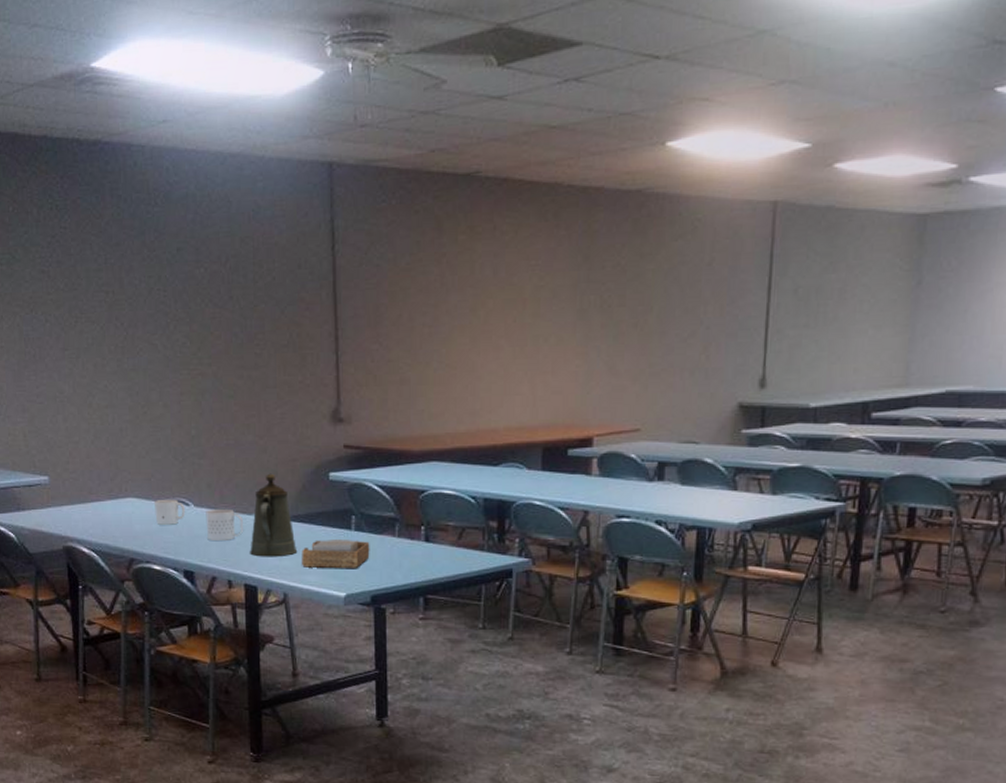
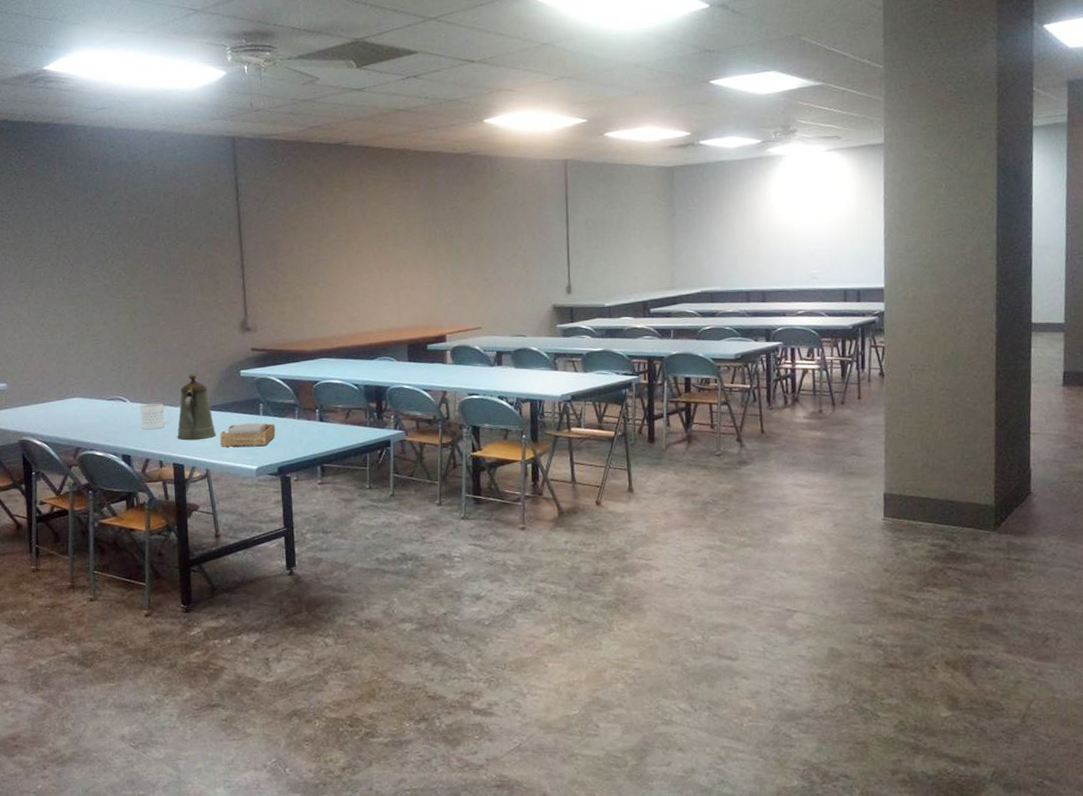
mug: present [155,499,186,525] -> none [97,397,123,419]

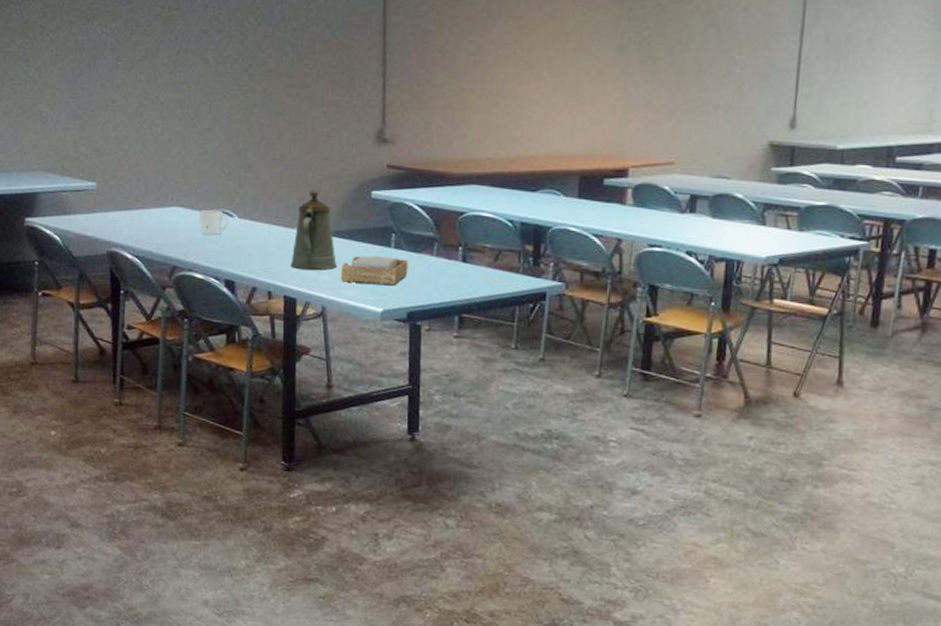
mug: none [97,397,123,419] -> present [199,209,230,235]
mug: present [140,403,172,430] -> none [249,221,286,254]

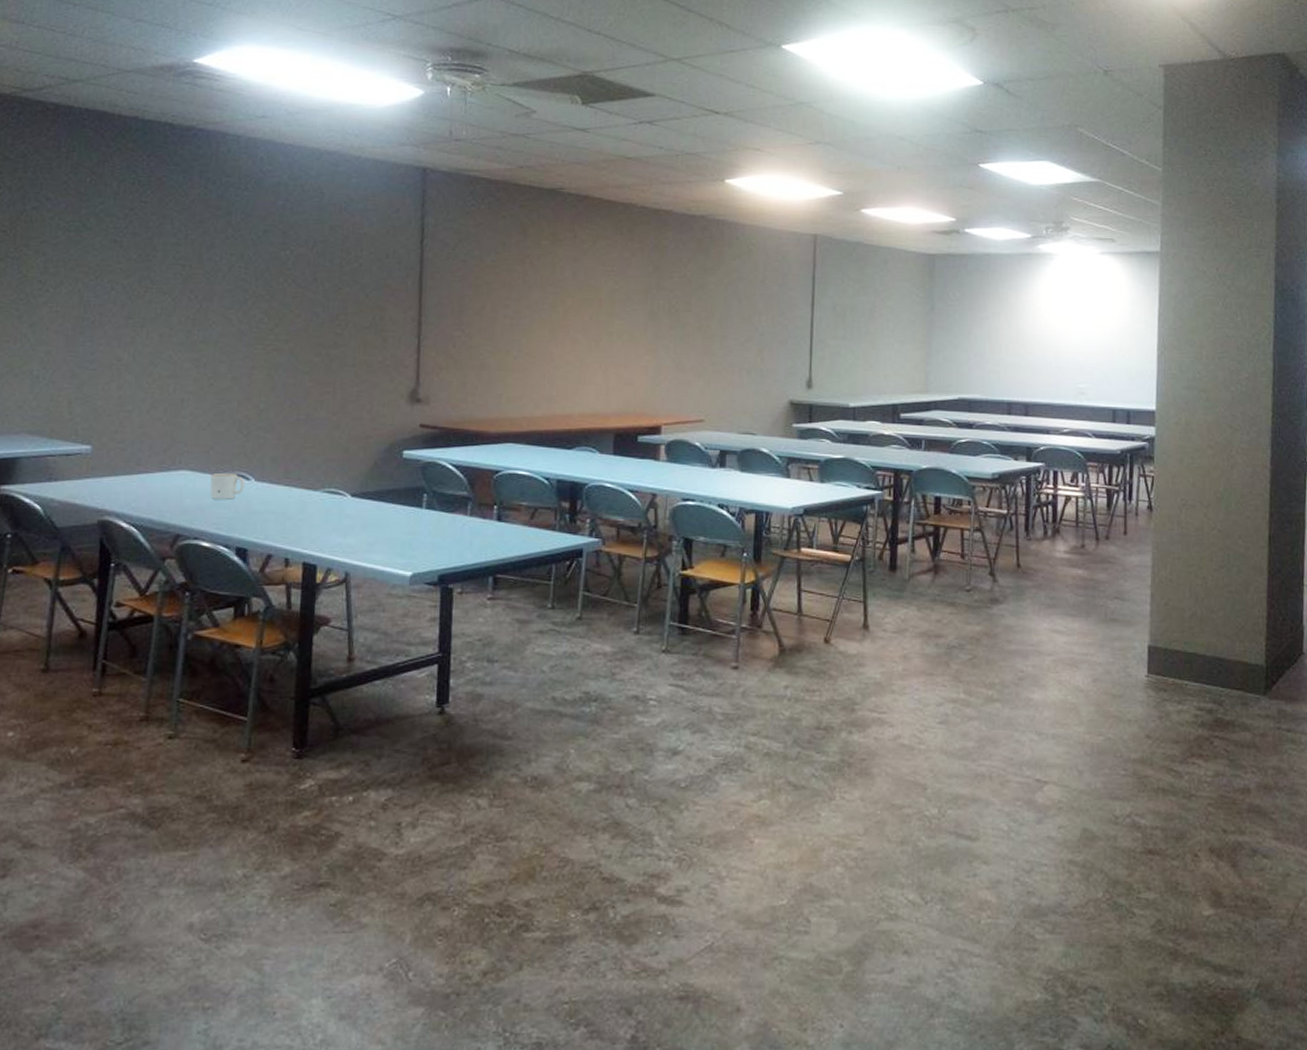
coffee pot: present [290,189,338,271] -> none [312,449,364,535]
napkin holder: present [341,256,408,286] -> none [367,517,441,548]

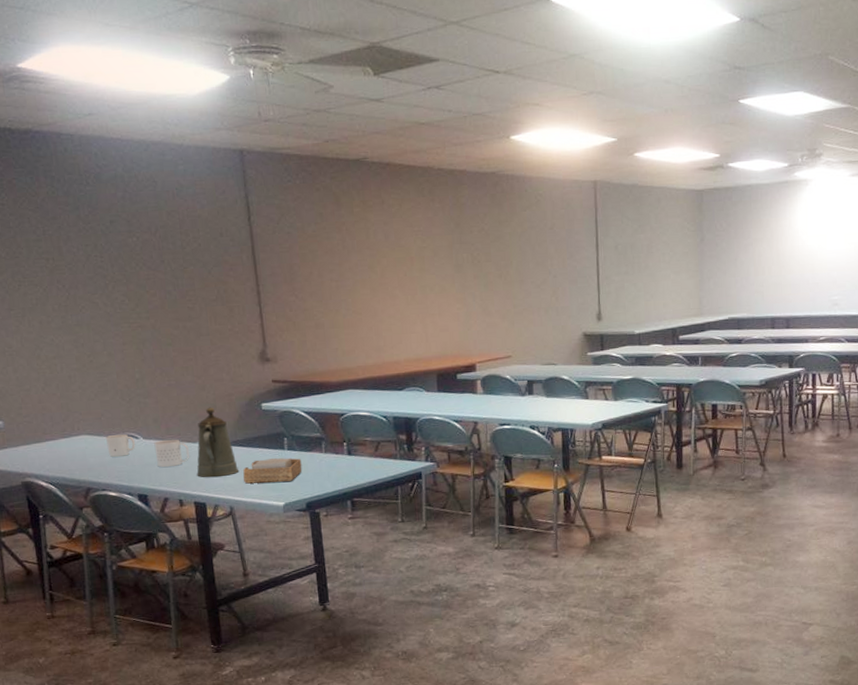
mug: none [266,483,308,518] -> present [154,439,190,468]
coffee pot: none [312,449,364,535] -> present [197,407,240,478]
napkin holder: none [367,517,441,548] -> present [243,457,302,484]

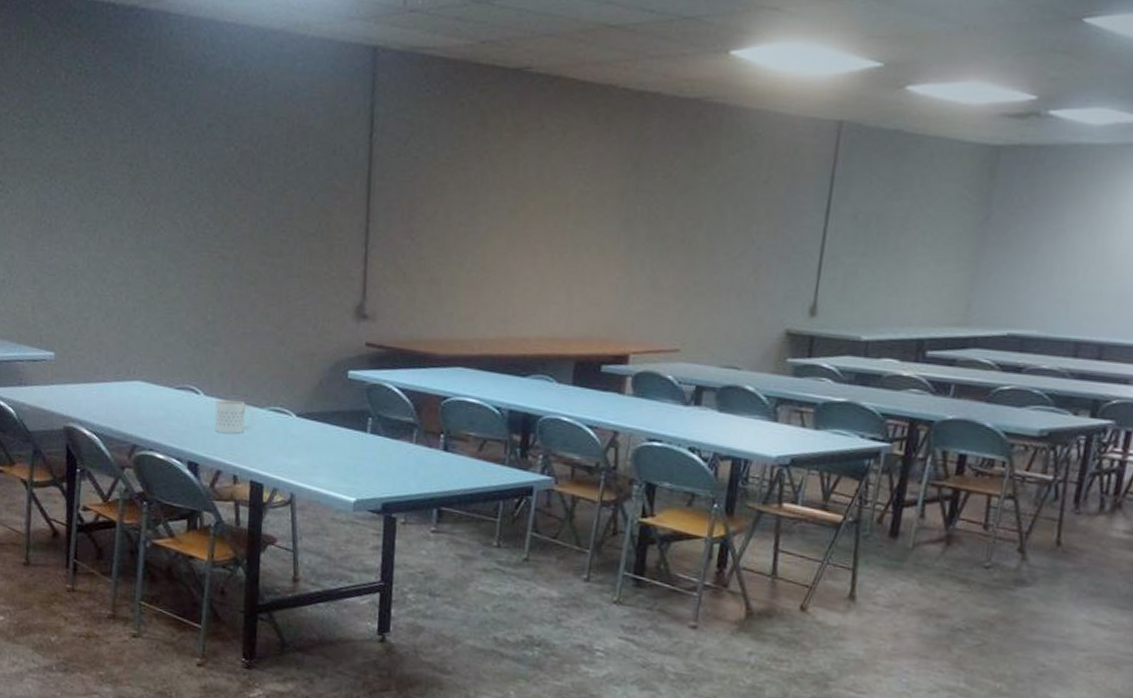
mug: present [106,433,136,457] -> none [162,385,195,413]
coffee pot: present [197,407,240,478] -> none [258,366,309,455]
napkin holder: present [243,457,302,484] -> none [312,440,385,474]

